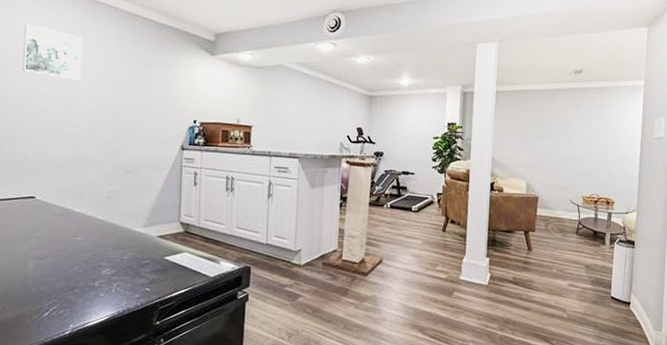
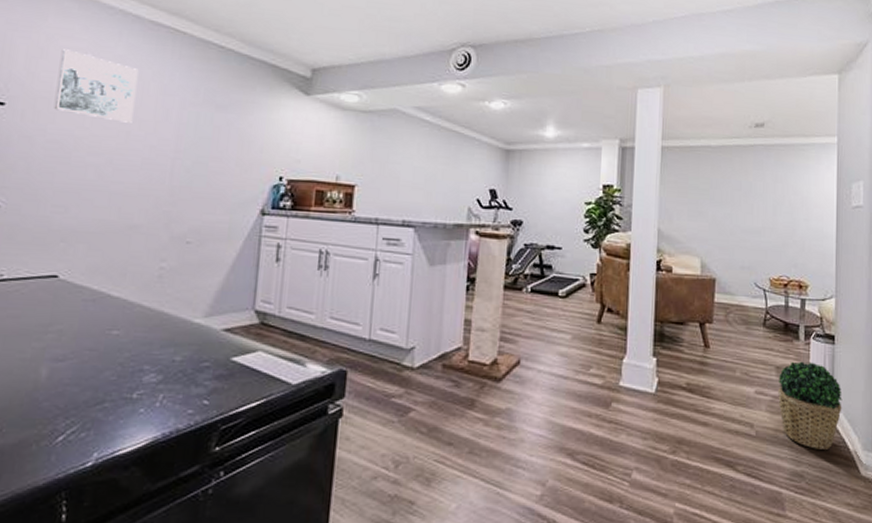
potted plant: none [586,261,639,329] -> present [777,361,842,450]

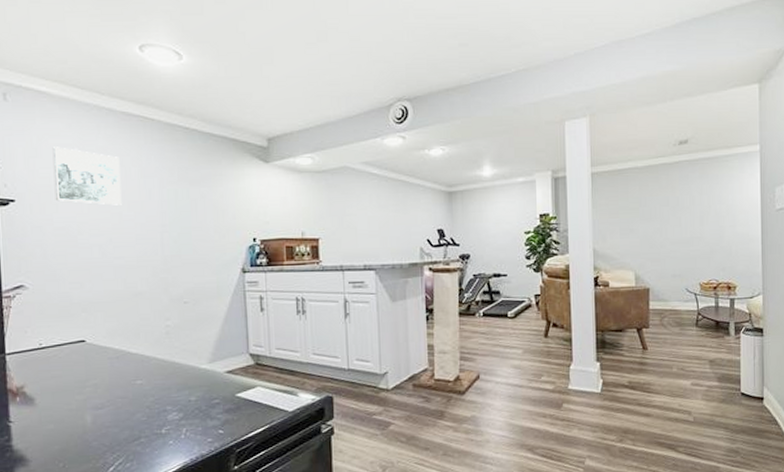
potted plant: present [777,361,842,450] -> none [711,353,772,429]

